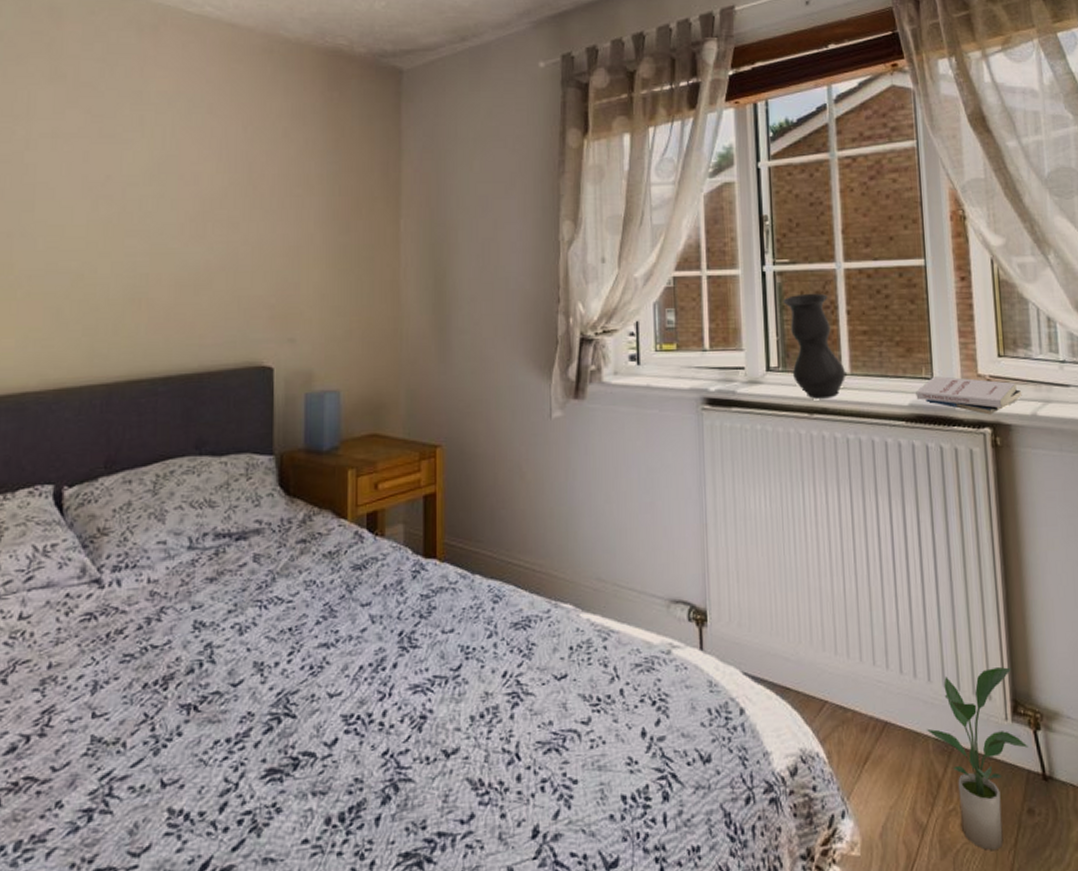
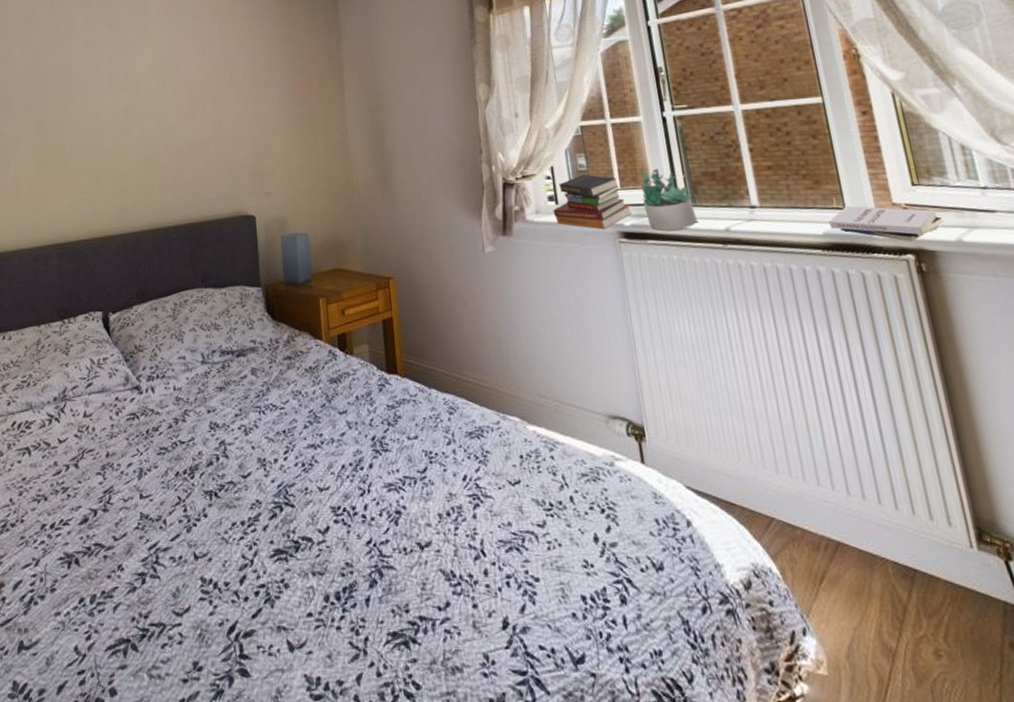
books: none [633,332,719,395] -> present [553,174,632,230]
succulent plant: none [731,328,786,399] -> present [640,168,697,232]
vase: present [783,293,845,400] -> none [685,133,755,232]
potted plant: present [927,667,1028,850] -> none [884,493,1001,682]

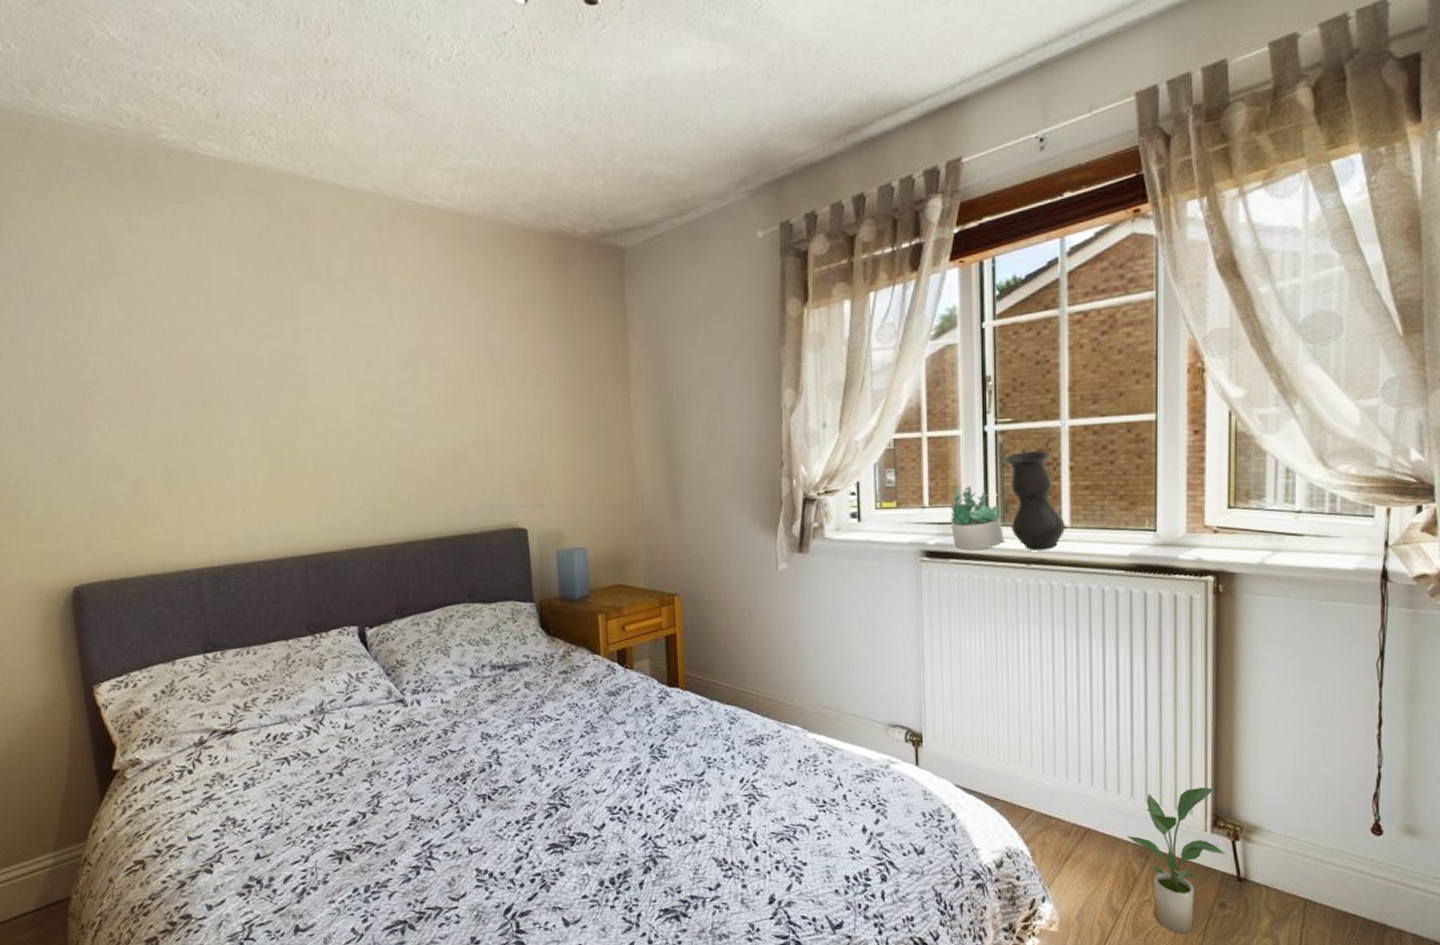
books: present [553,174,632,230] -> none [854,491,937,549]
vase: none [685,133,755,232] -> present [1004,450,1065,552]
books: present [829,206,944,242] -> none [1137,528,1251,564]
potted plant: none [884,493,1001,682] -> present [1127,787,1225,933]

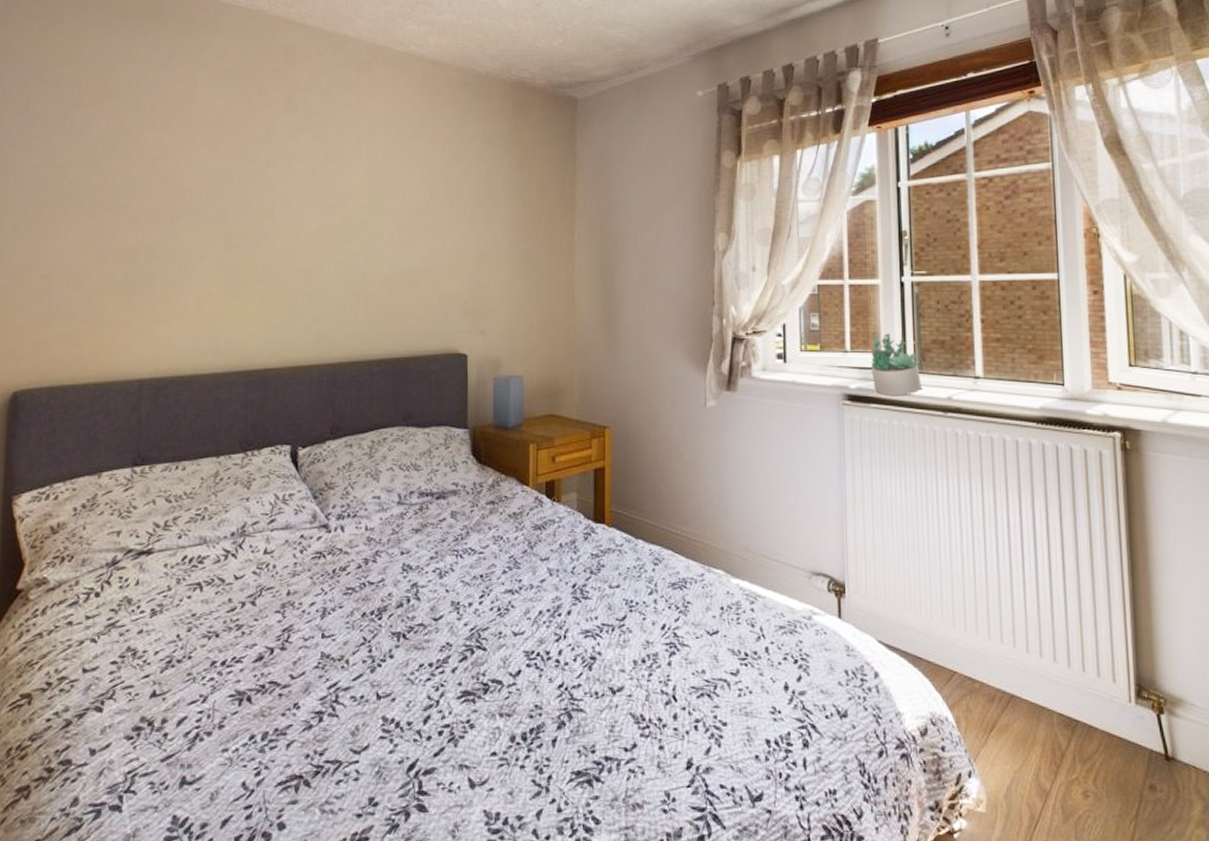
vase: present [1004,450,1065,552] -> none [920,302,979,400]
potted plant: present [1127,787,1225,933] -> none [1052,654,1151,819]

